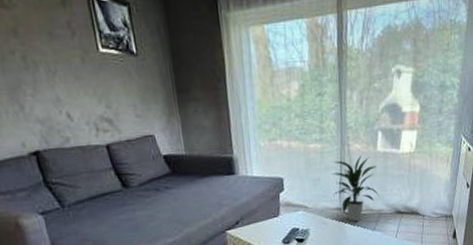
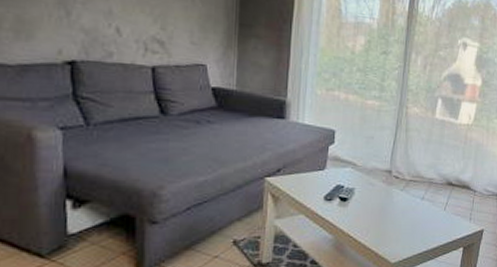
indoor plant: present [331,154,380,222] -> none [385,118,433,188]

